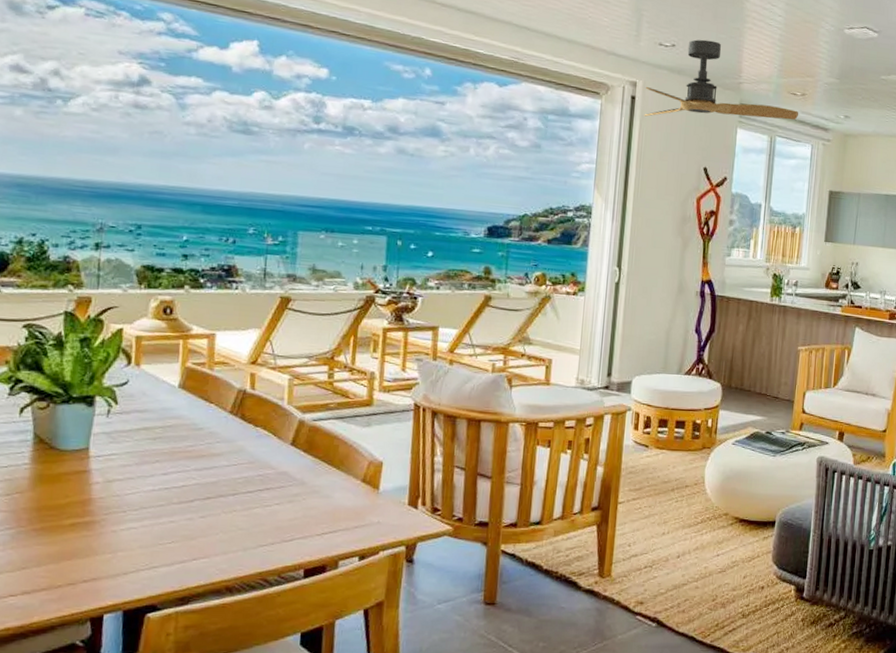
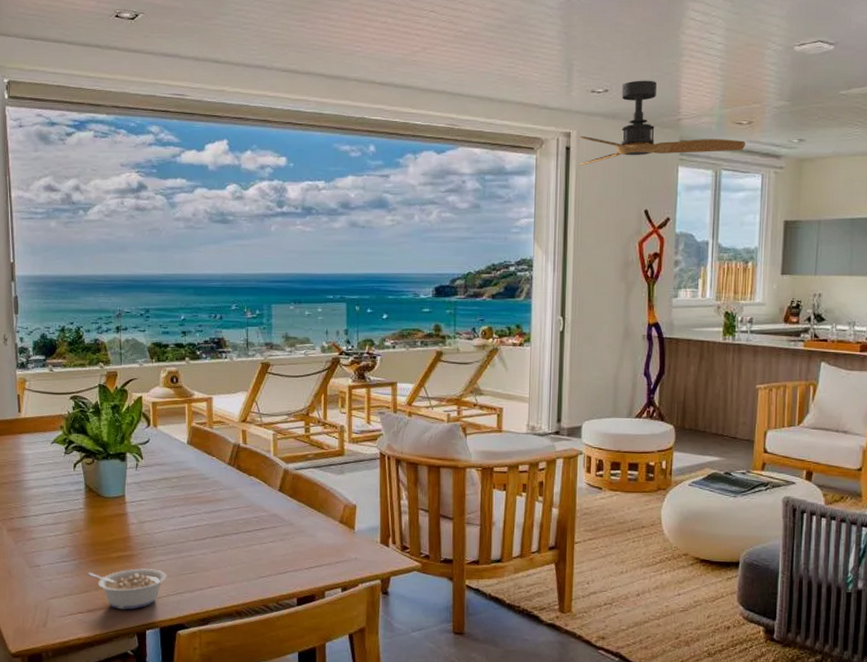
legume: none [26,538,138,589] -> present [87,568,167,610]

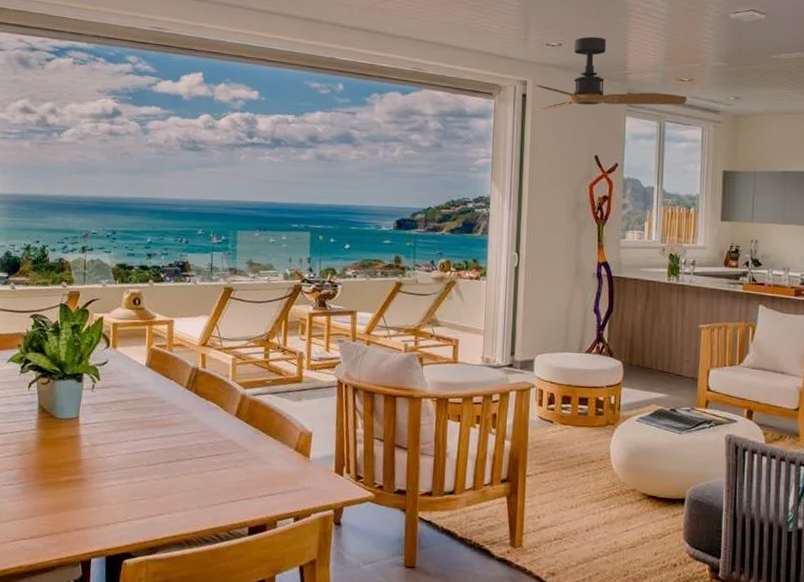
legume: present [87,568,167,610] -> none [33,493,116,537]

